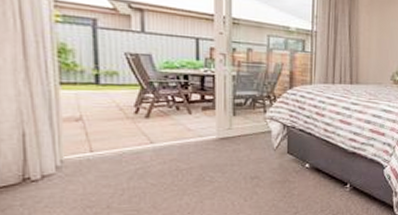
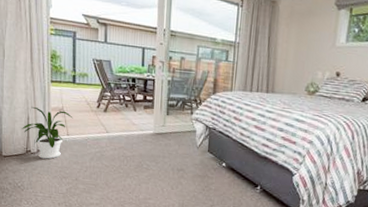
house plant: none [13,118,99,187] -> present [22,106,73,159]

